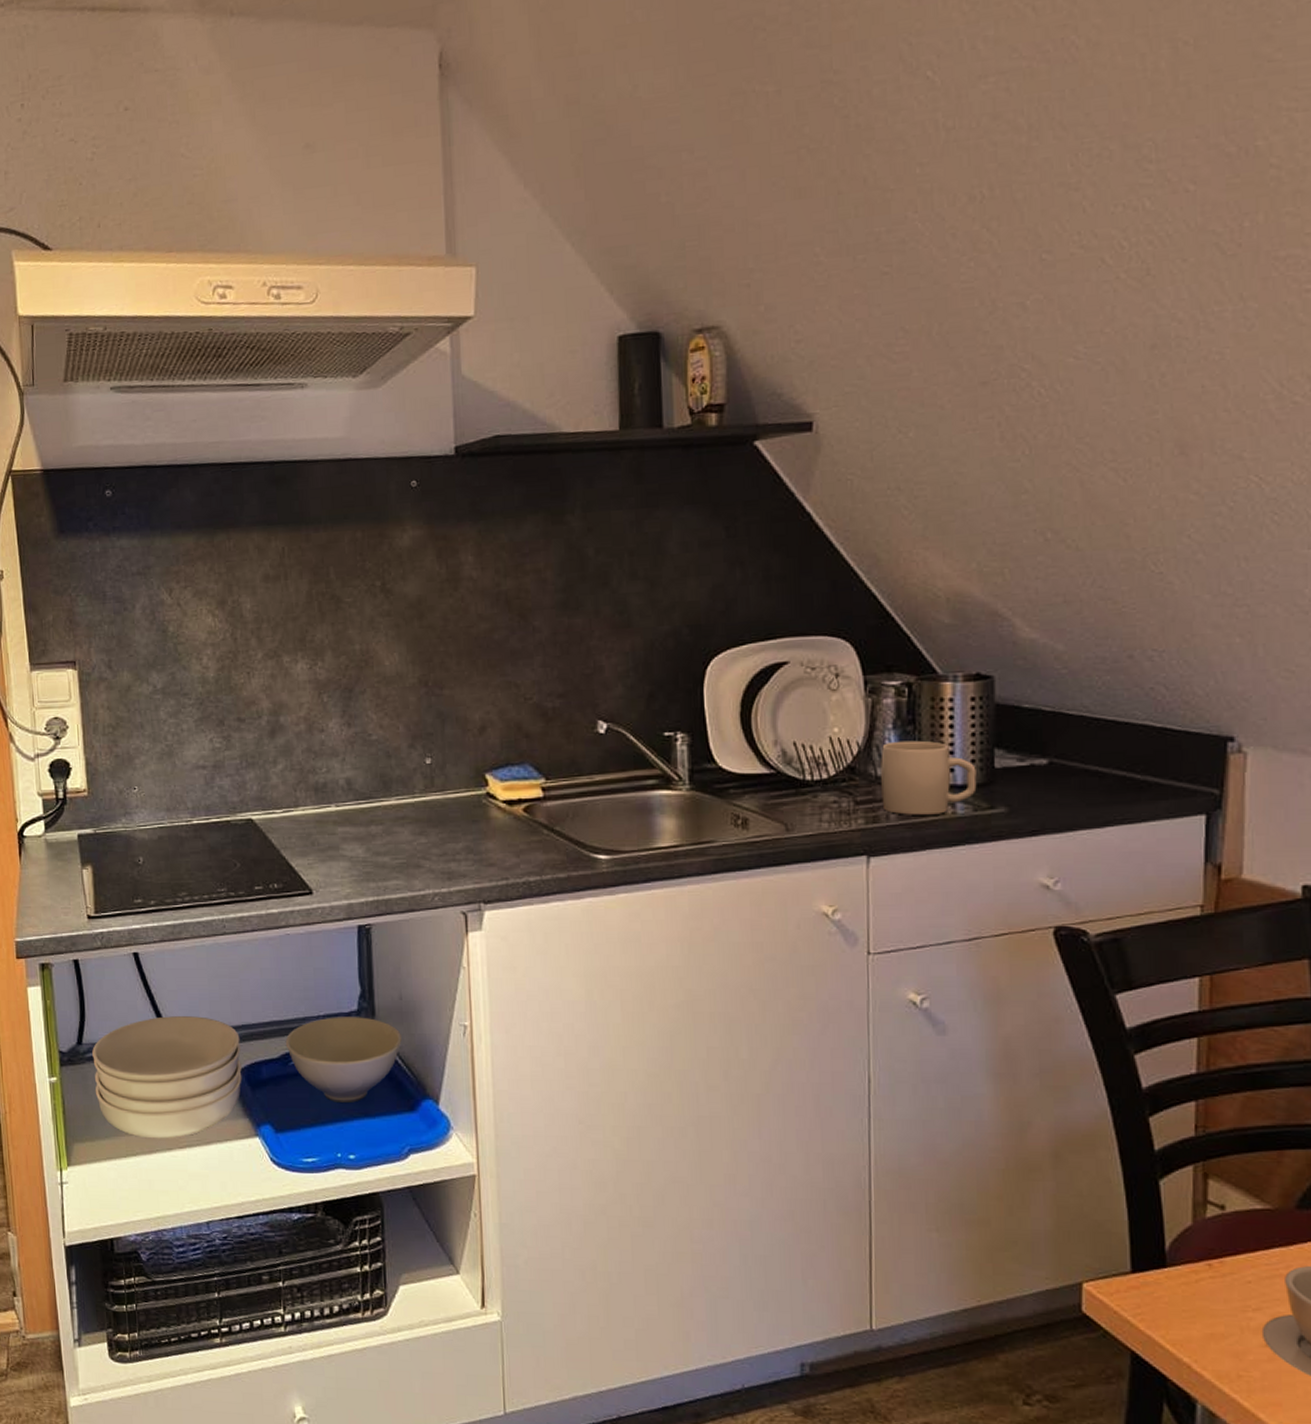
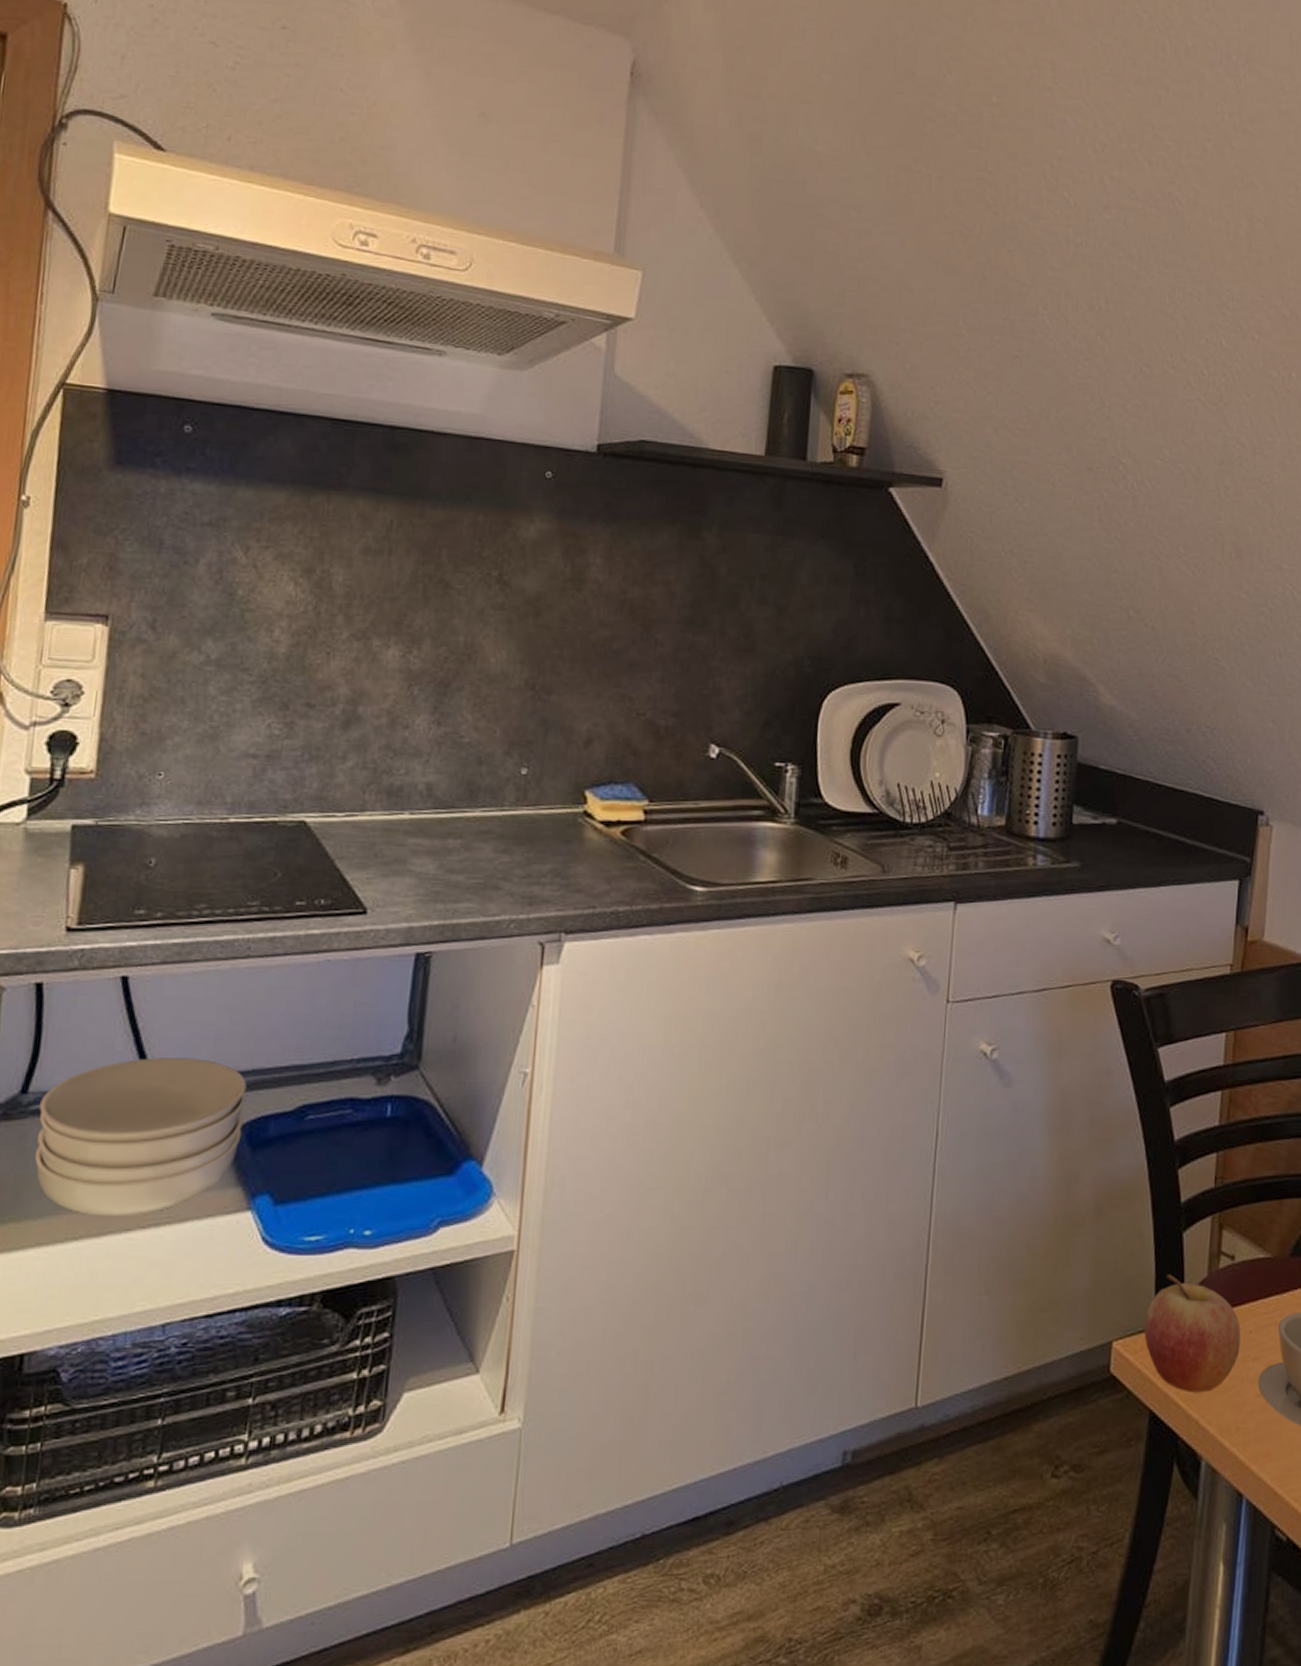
bowl: present [285,1017,403,1104] -> none [304,1061,451,1167]
mug: present [879,740,977,816] -> none [972,790,1057,866]
fruit: none [1119,1221,1238,1339] -> present [1144,1274,1241,1393]

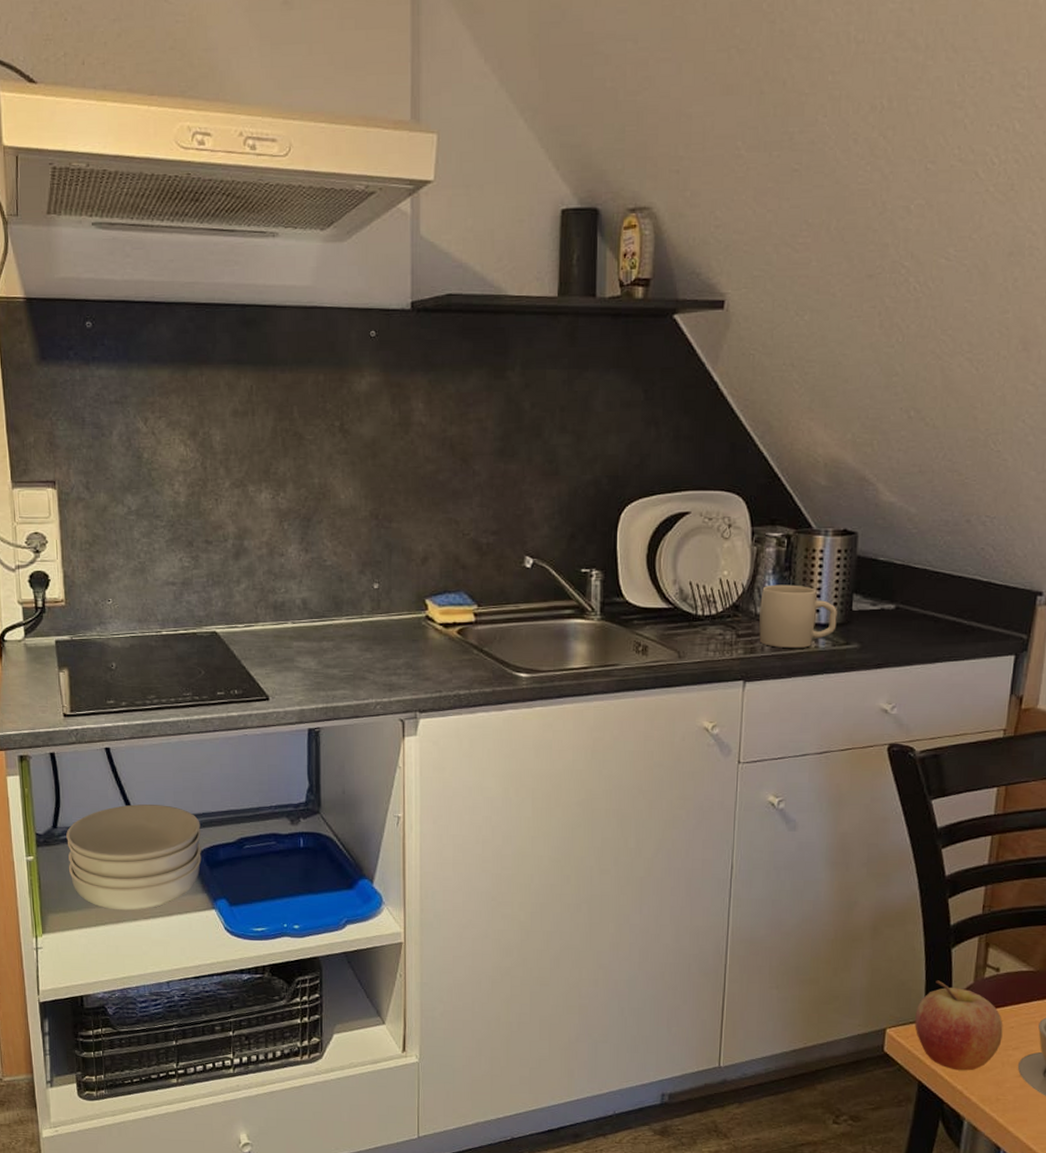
mug: none [972,790,1057,866] -> present [758,584,837,649]

